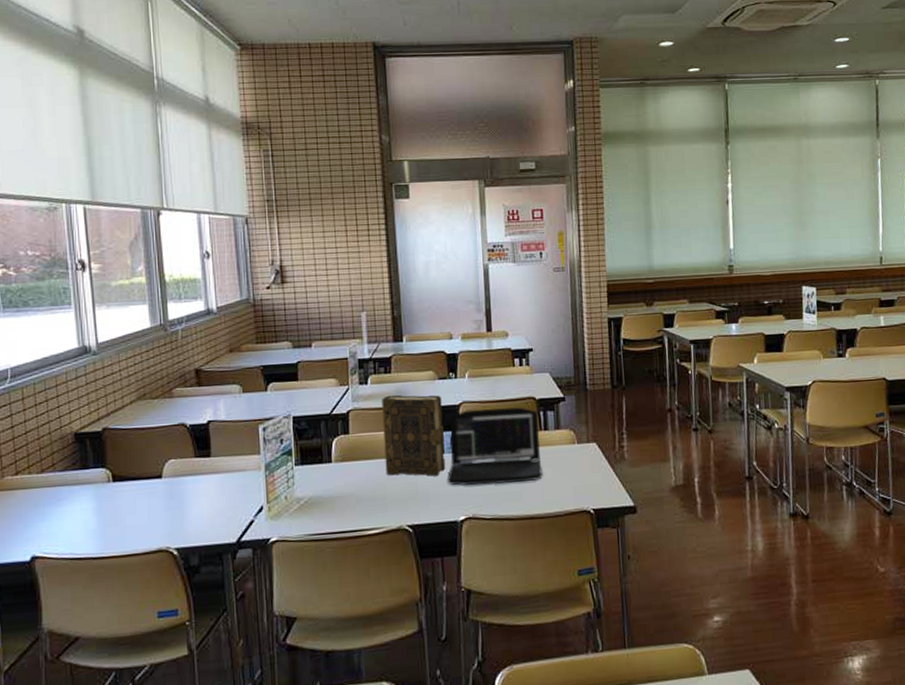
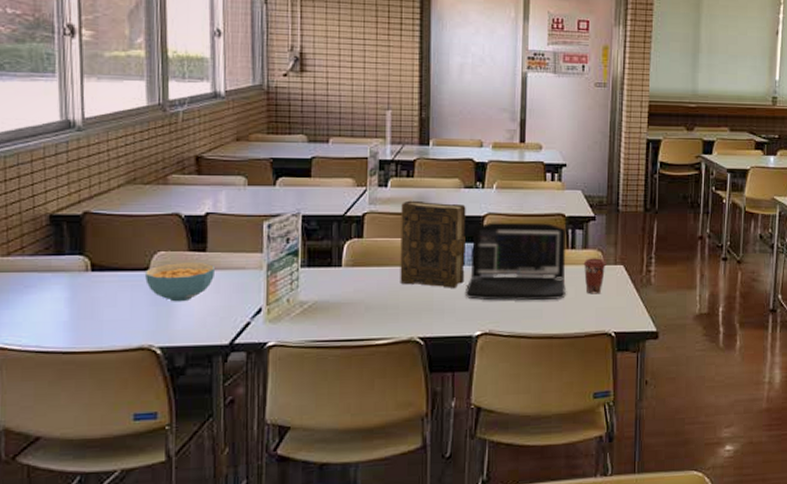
cereal bowl: none [159,467,220,506] -> present [145,261,216,302]
coffee cup: none [557,437,579,474] -> present [583,258,606,294]

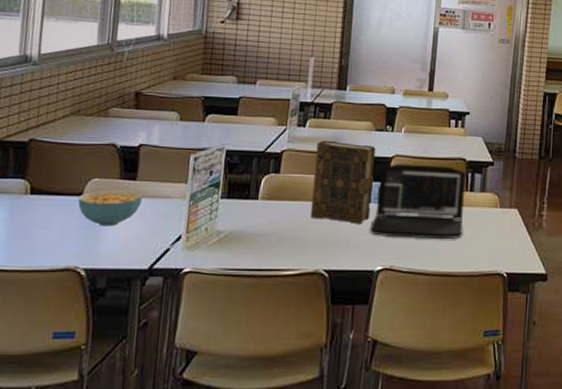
coffee cup: present [583,258,606,294] -> none [480,201,502,236]

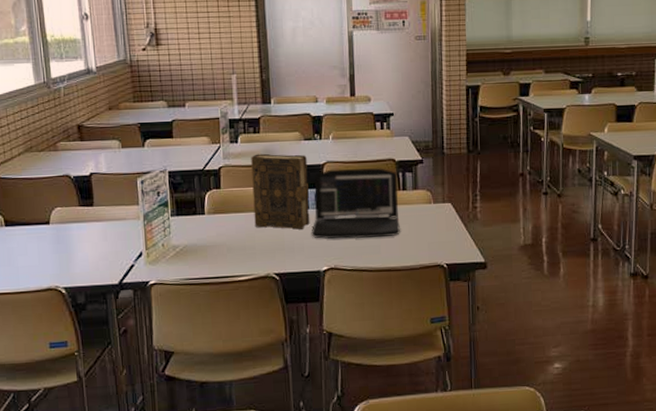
cereal bowl: present [78,189,143,227] -> none [47,215,102,250]

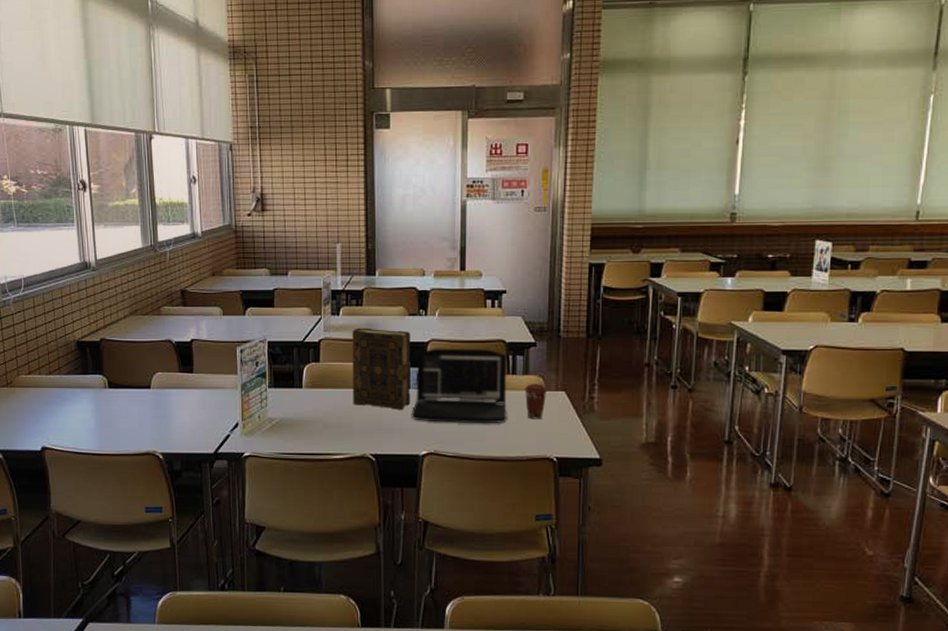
coffee cup: none [414,197,435,231] -> present [524,384,548,420]

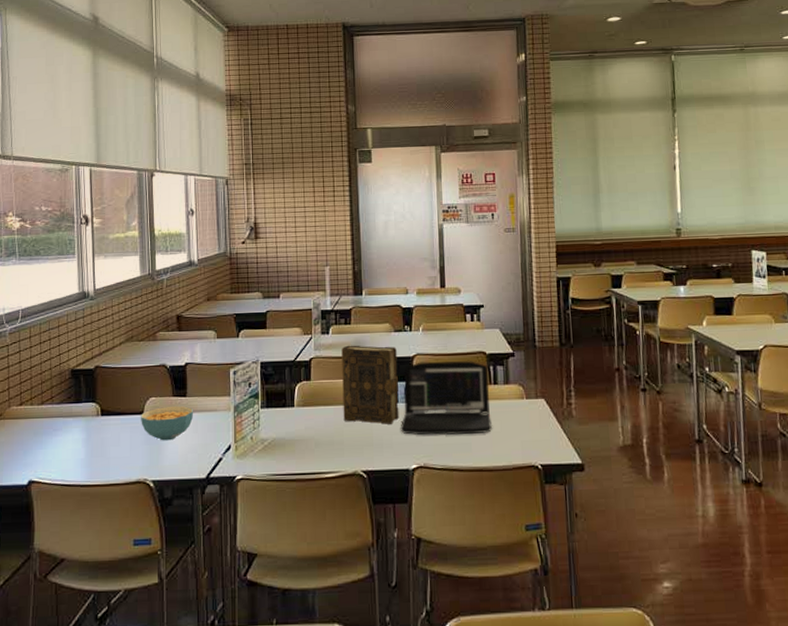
cereal bowl: none [148,381,201,416] -> present [141,405,194,441]
coffee cup: present [524,384,548,420] -> none [506,392,528,428]

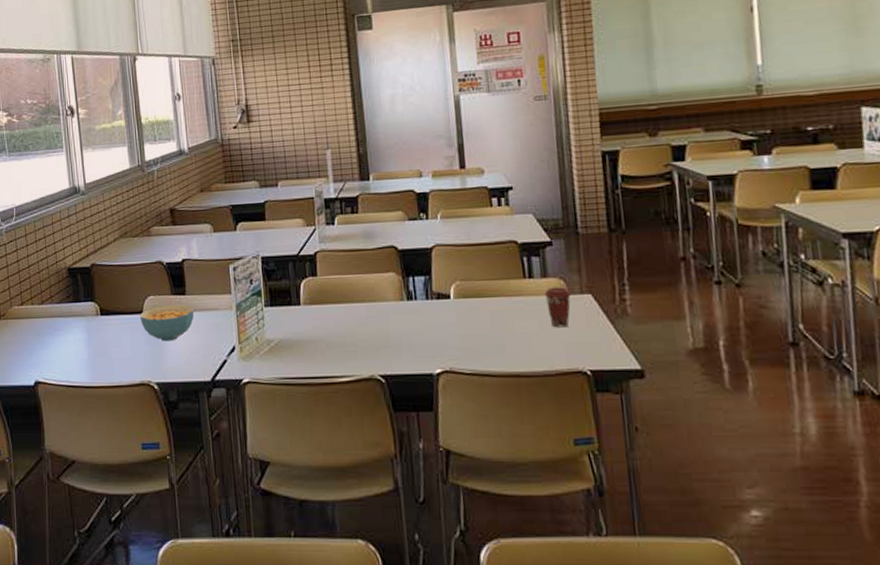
book: present [341,345,399,425] -> none [349,236,419,324]
laptop: present [400,360,493,435] -> none [420,250,530,336]
coffee cup: none [506,392,528,428] -> present [544,287,571,328]

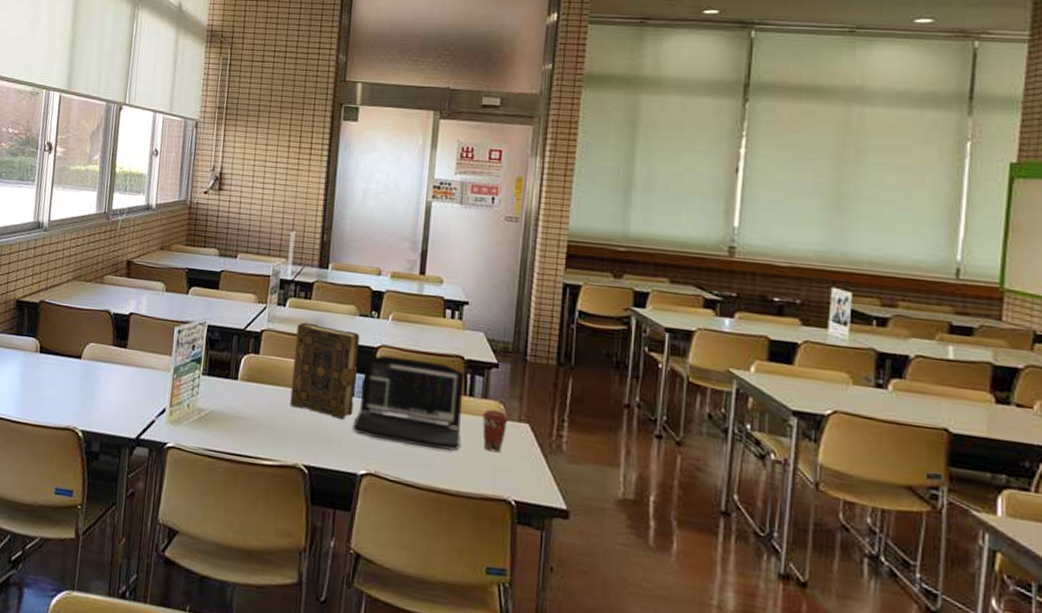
cereal bowl: present [140,304,195,342] -> none [77,354,132,392]
book: none [349,236,419,324] -> present [289,322,360,419]
laptop: none [420,250,530,336] -> present [352,355,465,451]

